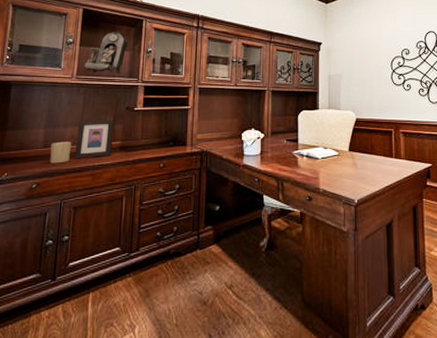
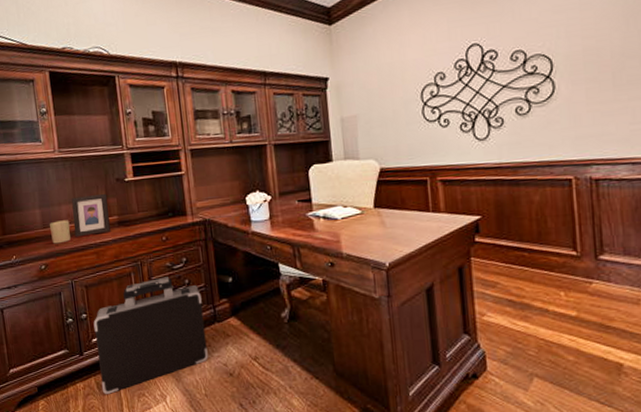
briefcase: none [68,202,188,324] -> present [93,276,208,394]
clock: present [84,30,128,74] -> none [63,92,104,144]

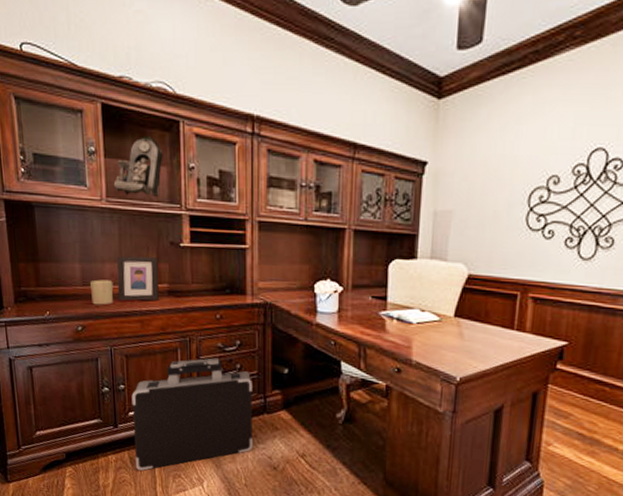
clock: none [63,92,104,144] -> present [113,135,163,198]

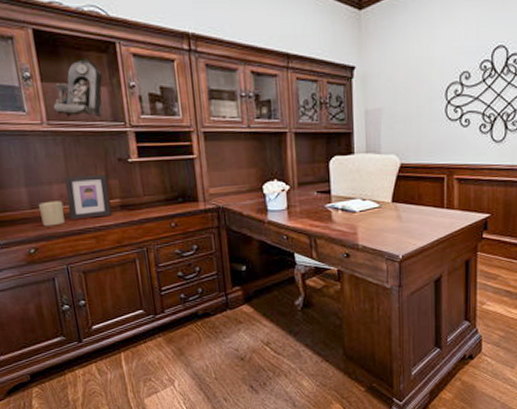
briefcase: present [131,357,253,471] -> none [93,264,219,380]

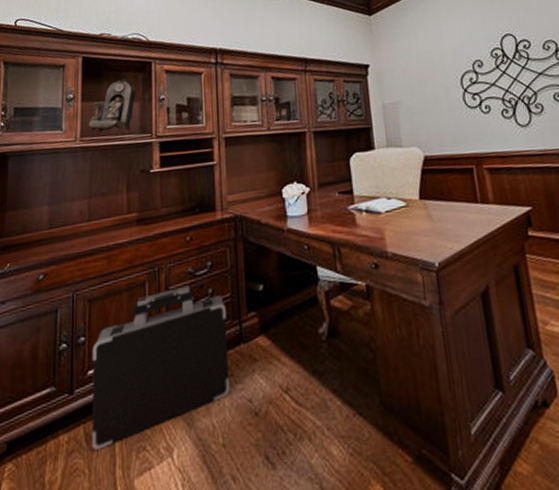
candle: present [39,201,65,226] -> none [57,218,81,248]
picture frame: present [65,173,112,220] -> none [85,186,129,239]
briefcase: none [93,264,219,380] -> present [91,285,230,450]

